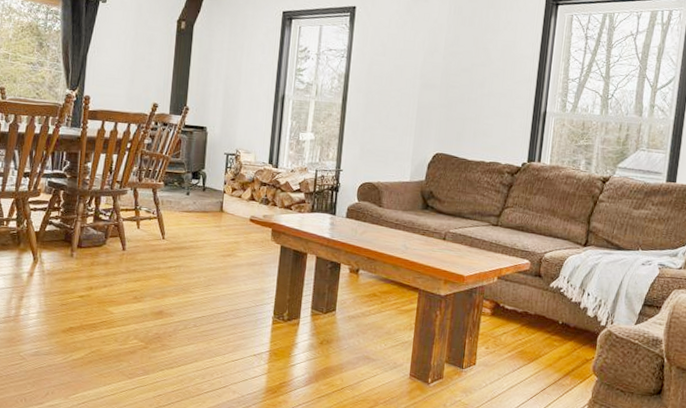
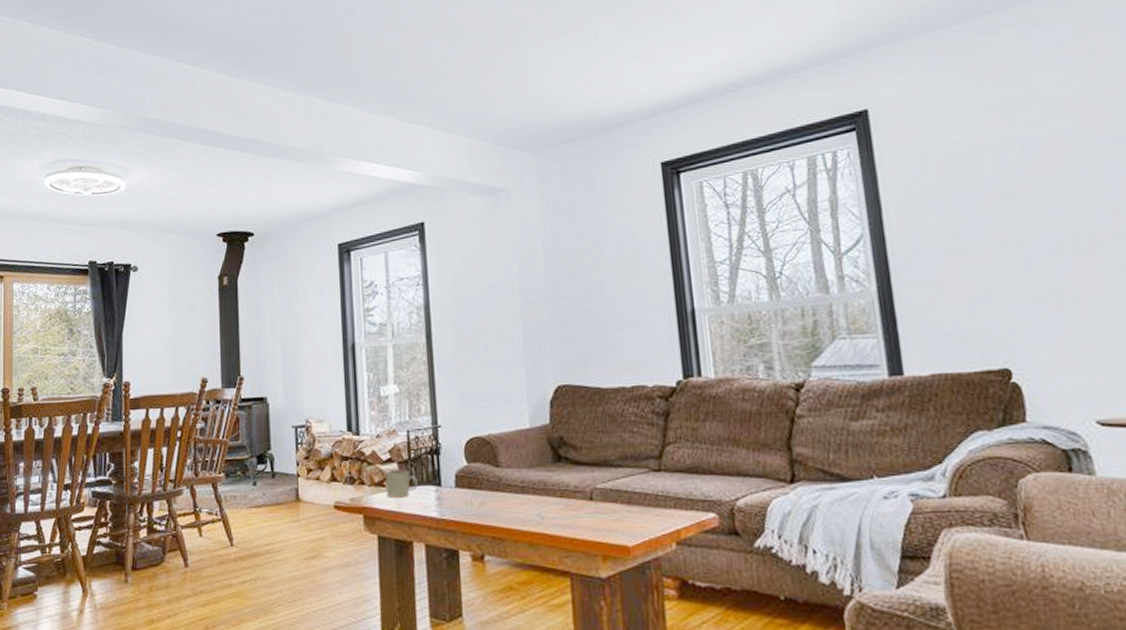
mug: none [292,199,318,220] -> present [385,471,418,498]

